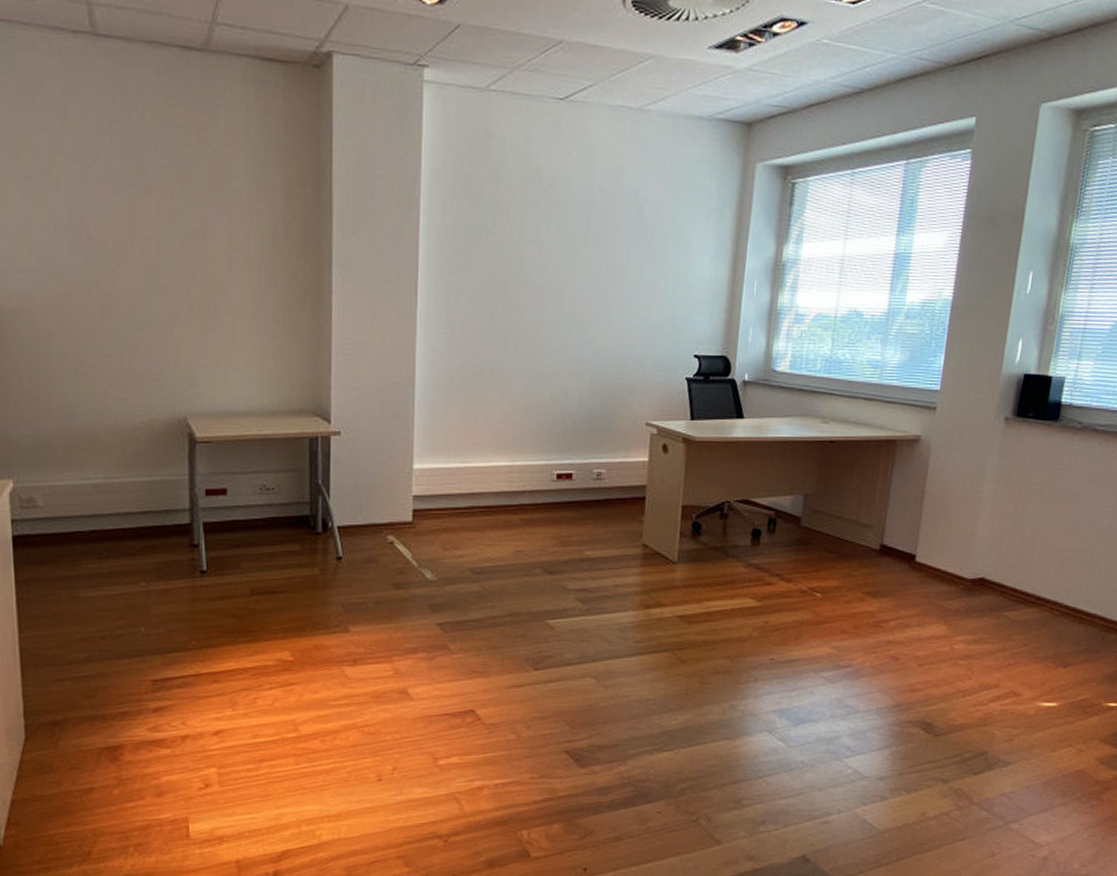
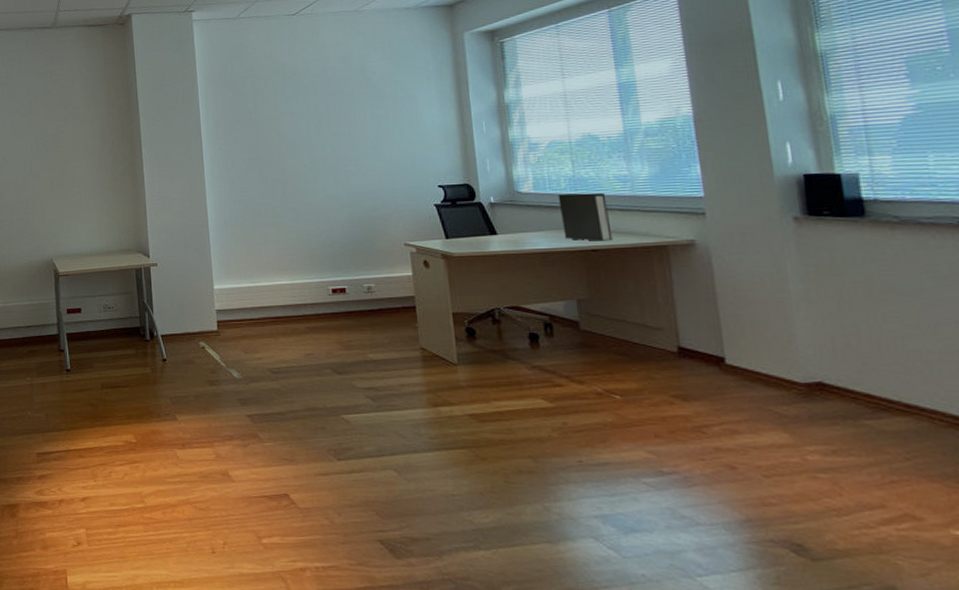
binder: none [807,376,855,432] -> present [557,192,613,241]

